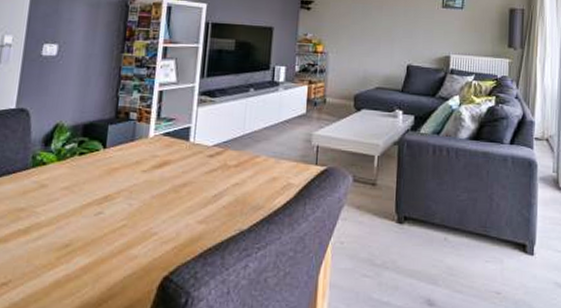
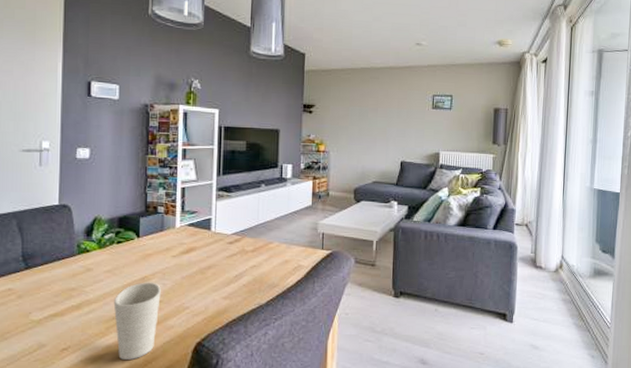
cup: none [68,201,126,298] -> present [113,282,161,360]

